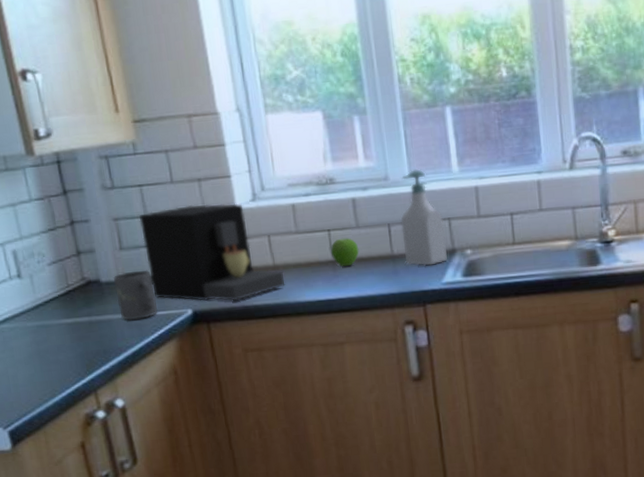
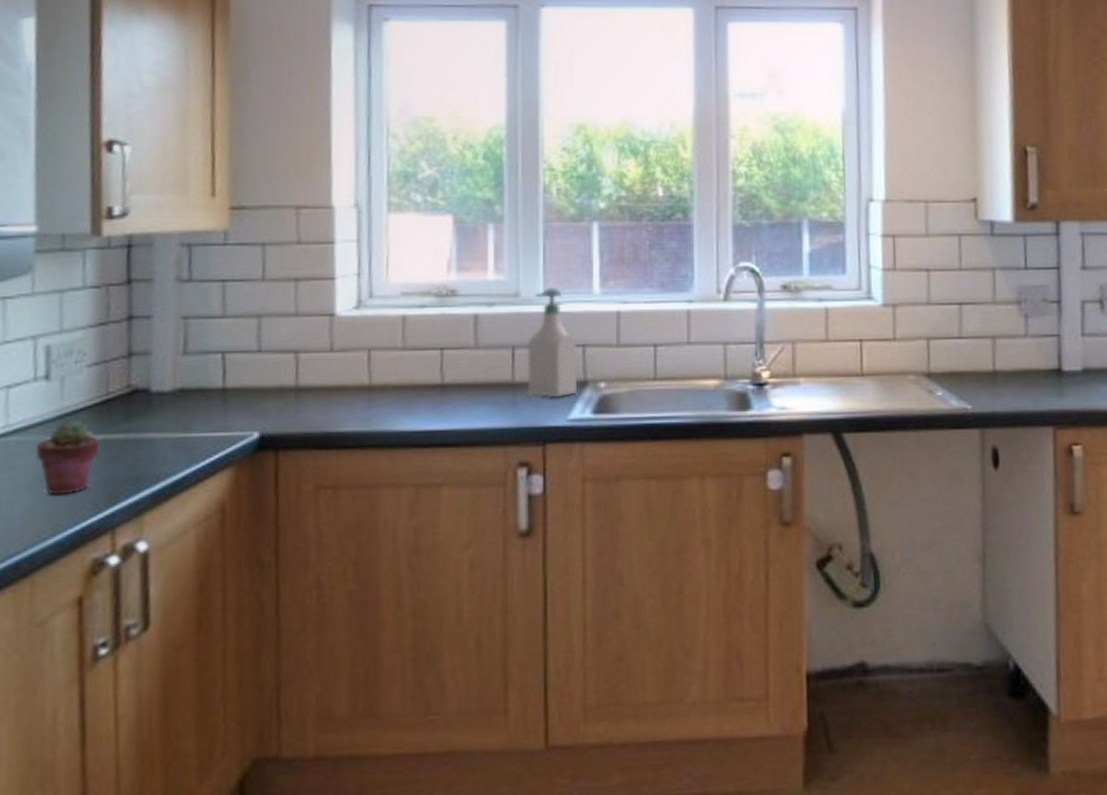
potted succulent: none [24,308,72,368] -> present [36,419,100,495]
mug: present [113,269,158,320] -> none [166,380,217,441]
coffee maker: present [139,203,285,301] -> none [214,308,380,426]
fruit: present [330,237,359,266] -> none [440,359,475,392]

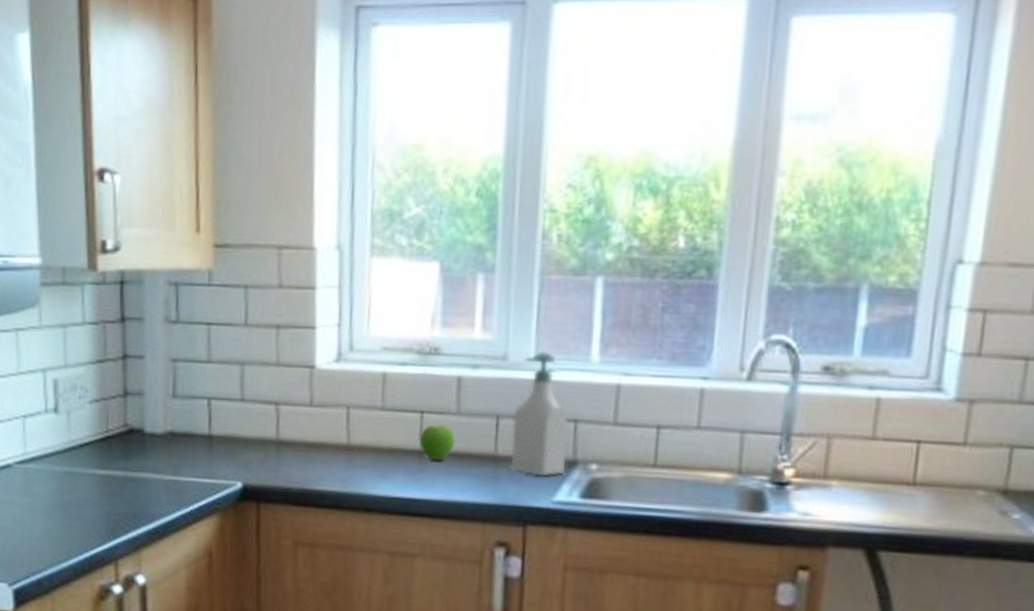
potted succulent: present [36,419,100,495] -> none [50,453,103,524]
fruit: none [440,359,475,392] -> present [419,424,455,460]

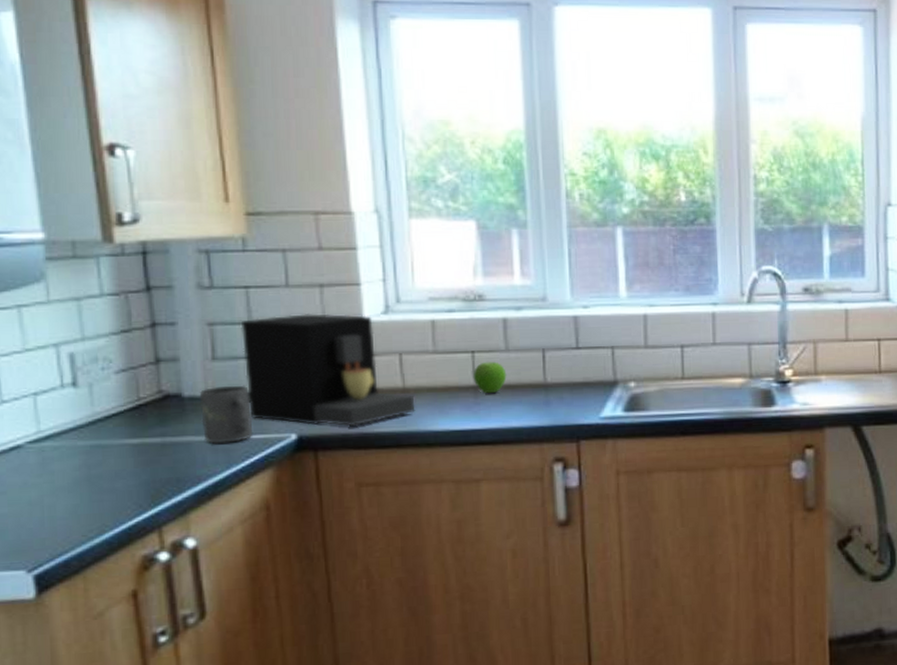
mug: none [158,425,204,485] -> present [199,385,253,444]
coffee maker: none [200,356,358,481] -> present [240,314,415,427]
soap bottle: present [511,351,569,477] -> none [557,291,607,398]

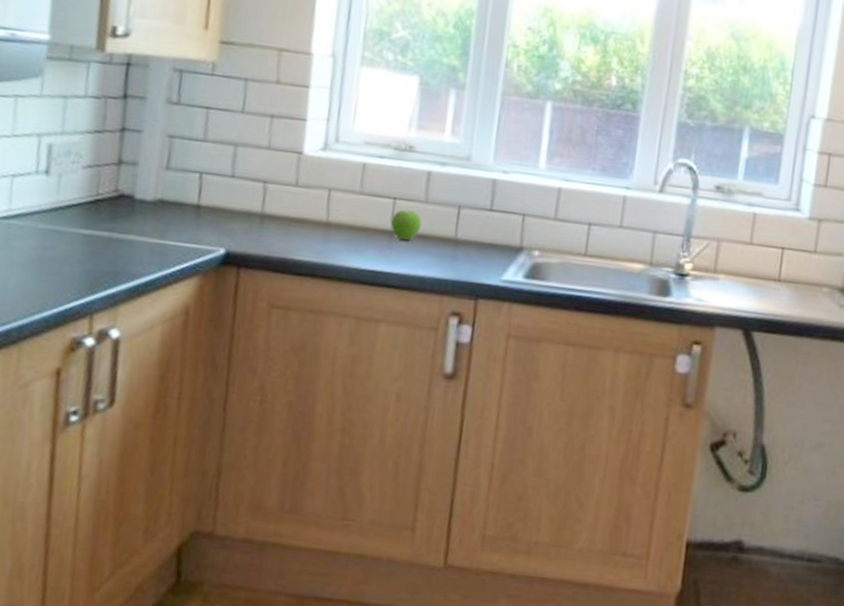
mug: present [199,385,253,444] -> none [145,193,192,248]
coffee maker: present [240,314,415,427] -> none [189,137,334,251]

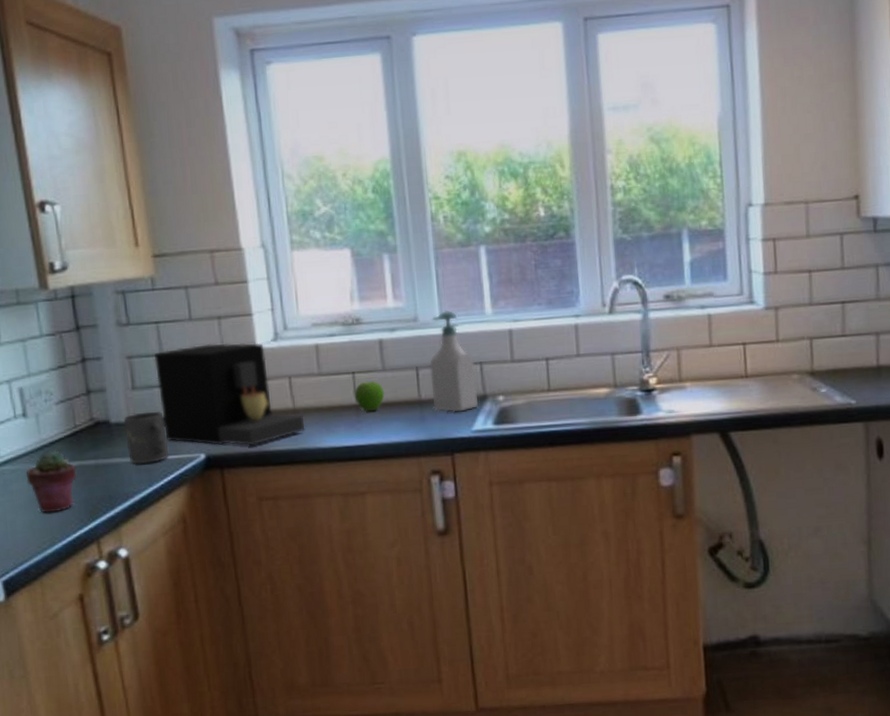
potted succulent: none [32,213,88,279] -> present [26,449,77,514]
mug: none [145,193,192,248] -> present [123,410,169,464]
coffee maker: none [189,137,334,251] -> present [154,343,305,446]
soap bottle: none [468,156,518,259] -> present [429,310,478,412]

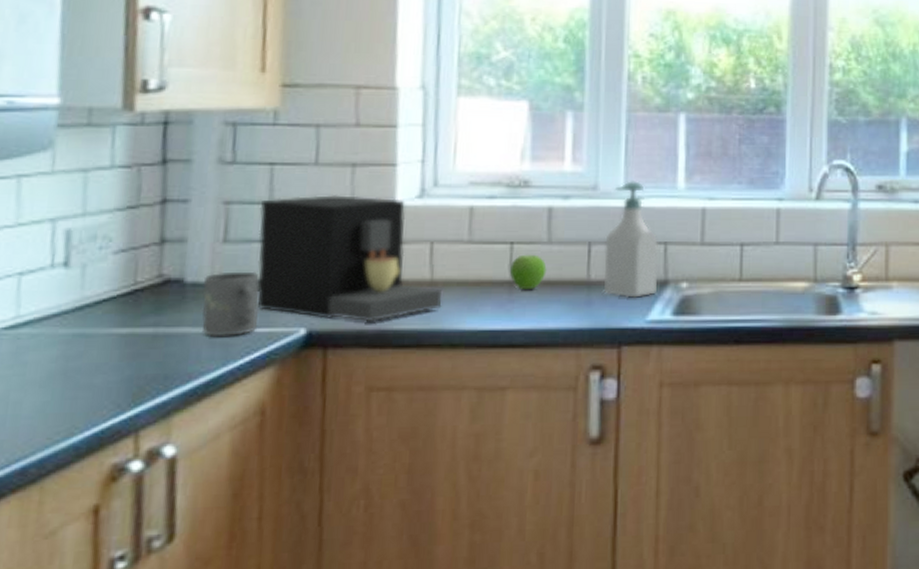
potted succulent: present [26,449,77,514] -> none [51,311,125,394]

